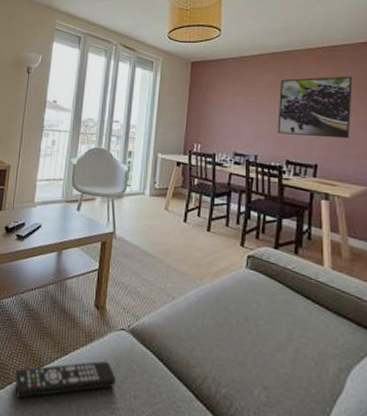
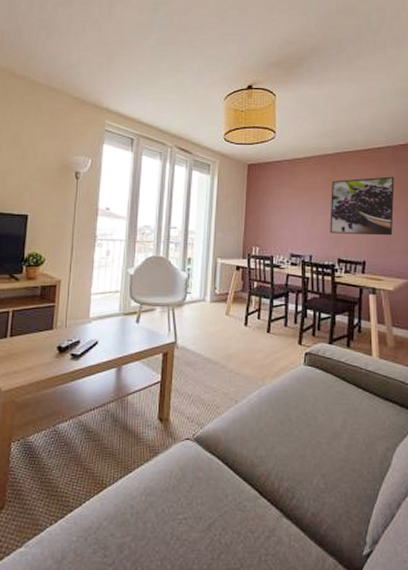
remote control: present [15,361,116,399] -> none [76,473,182,526]

